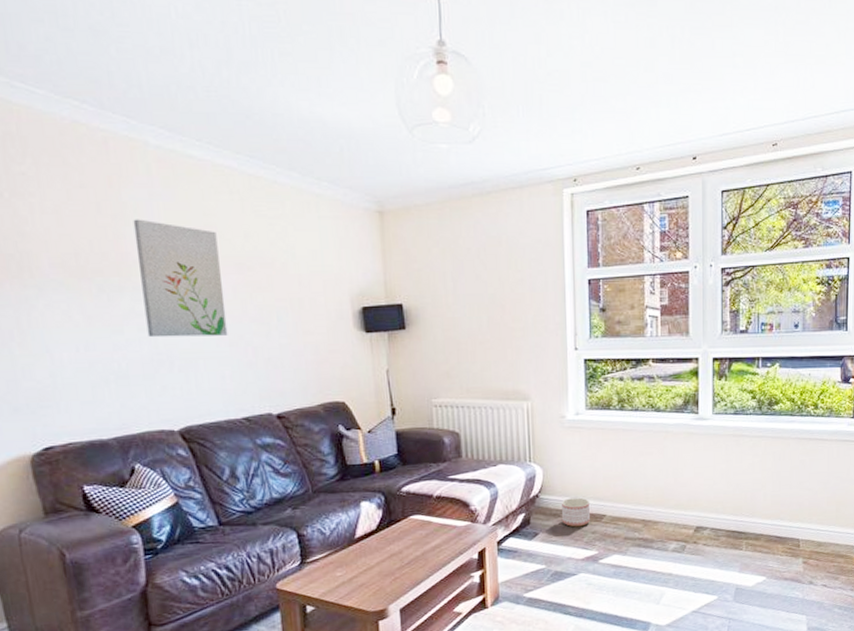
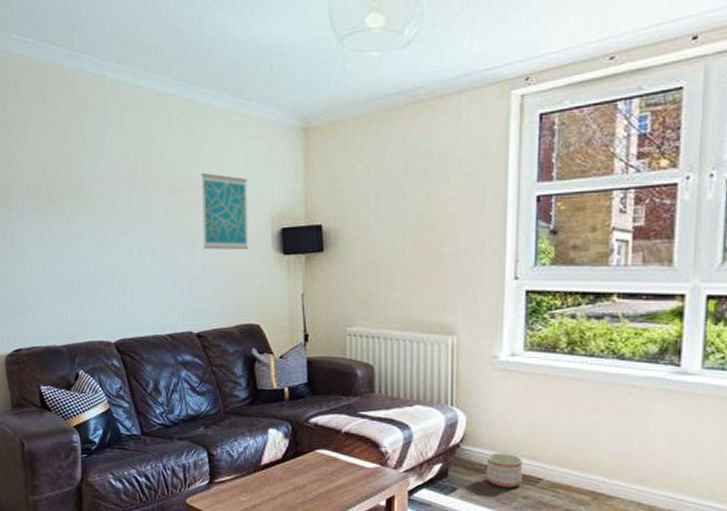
wall art: present [133,219,228,338] -> none [90,147,160,256]
wall art: none [271,251,329,329] -> present [201,173,249,250]

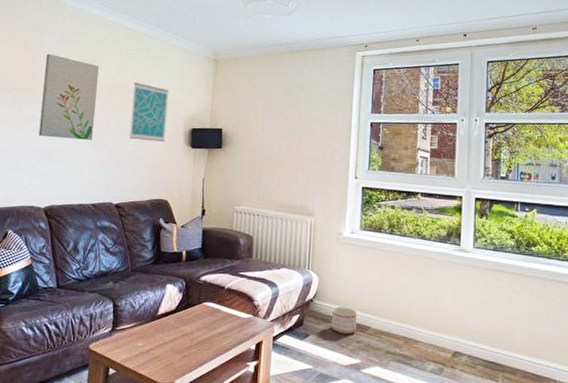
wall art: none [90,147,160,256] -> present [38,53,99,140]

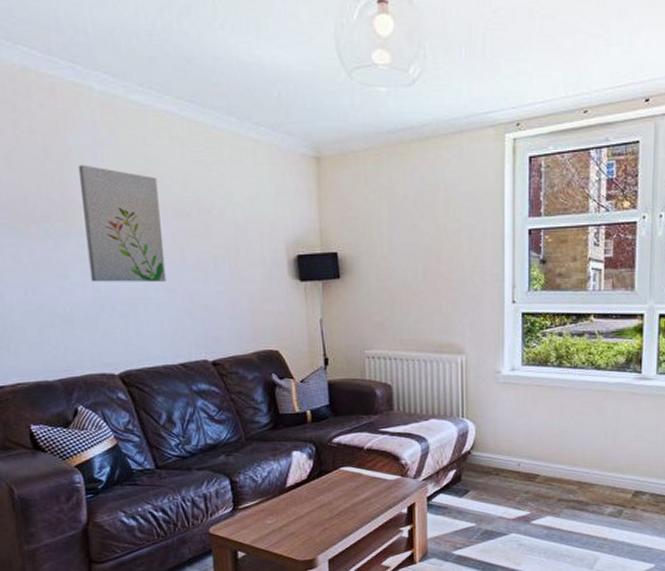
wall art: present [129,82,169,142] -> none [209,198,265,276]
planter: present [331,306,357,335] -> none [494,456,523,486]

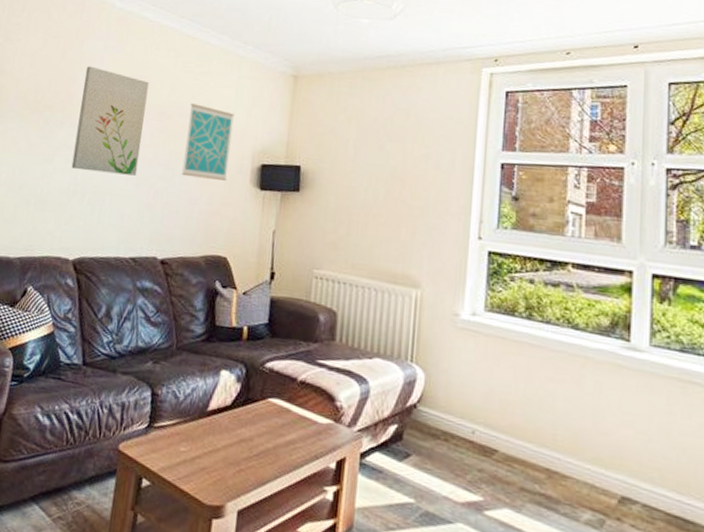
wall art: none [209,198,265,276] -> present [182,104,234,181]

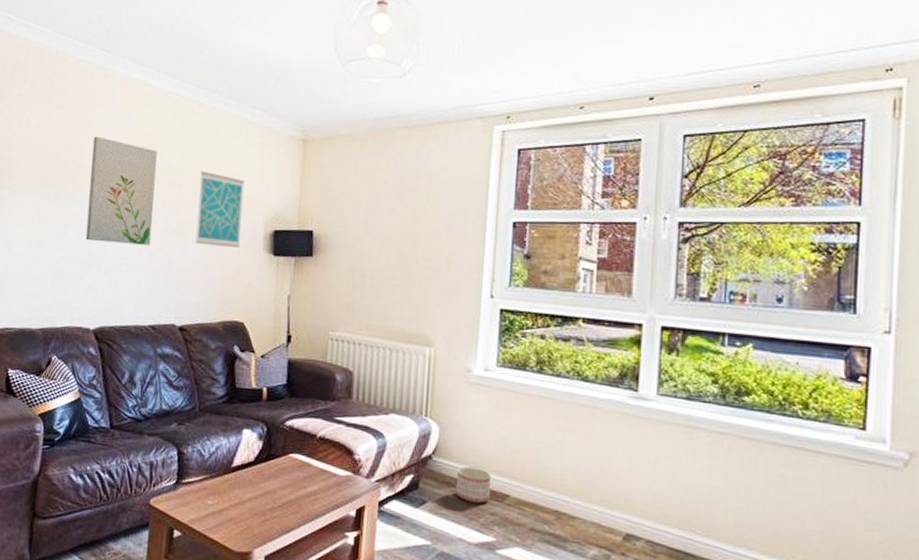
planter: none [442,417,478,459] -> present [456,466,491,504]

